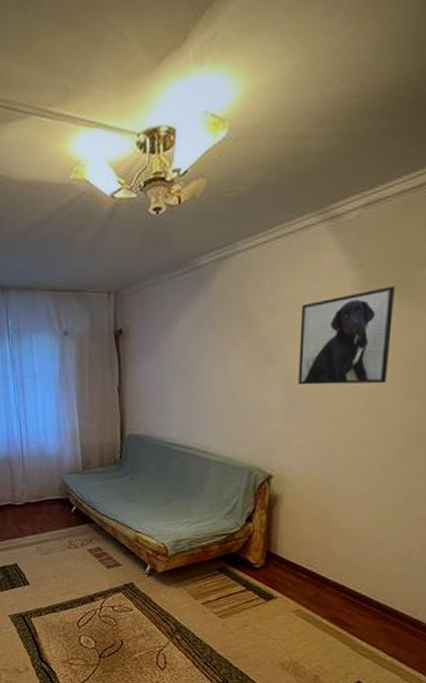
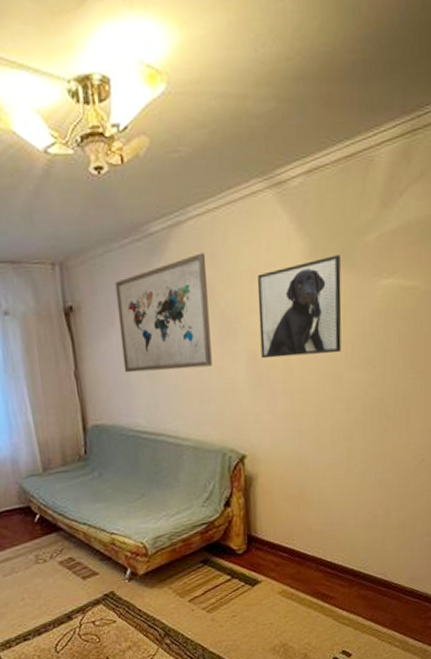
wall art: none [162,283,251,391] -> present [115,252,212,373]

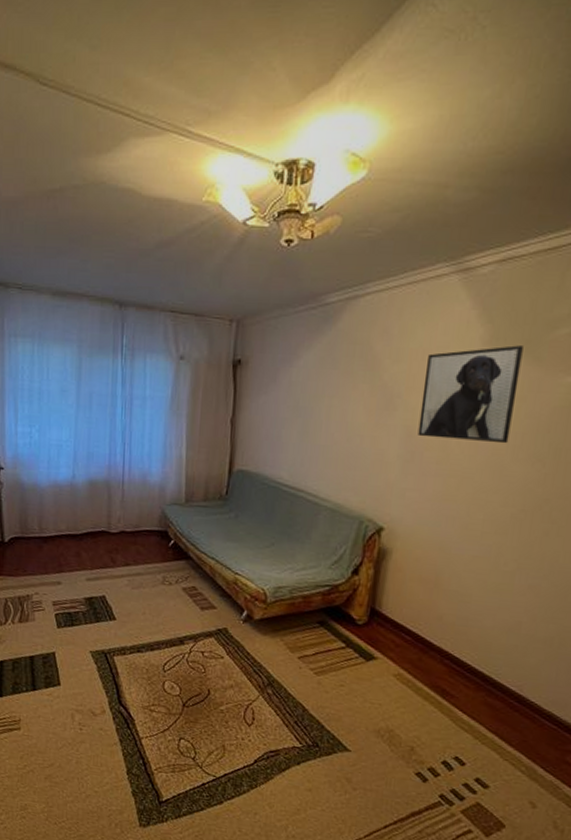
wall art: present [115,252,212,373] -> none [277,326,378,435]

